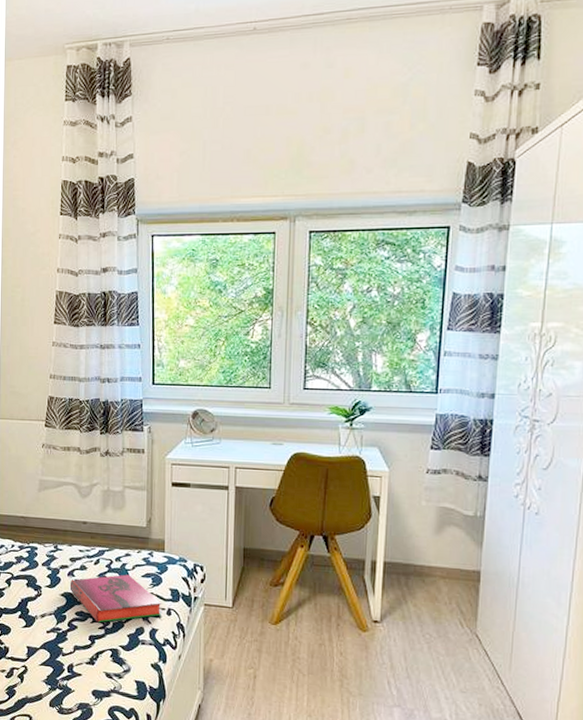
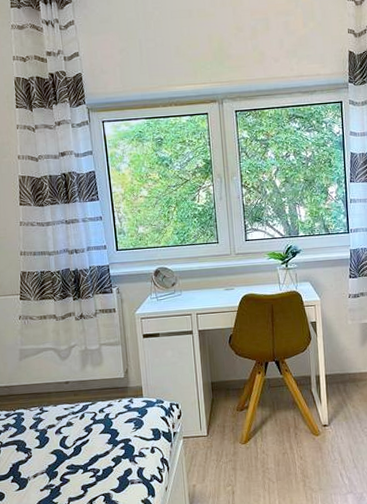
hardback book: present [69,574,162,623] -> none [58,423,146,472]

